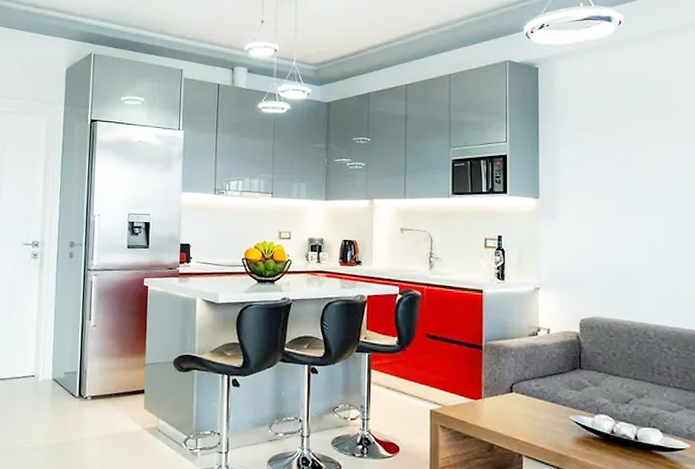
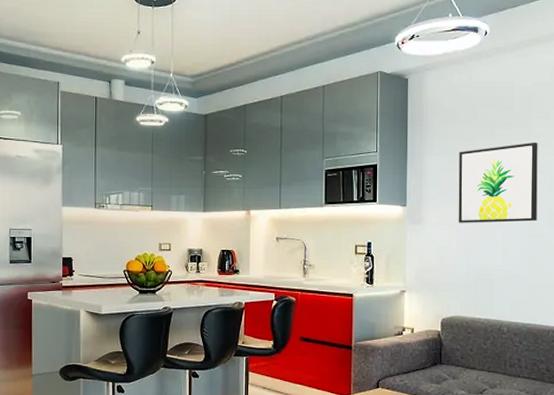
wall art: none [594,133,683,218] -> present [458,142,538,223]

